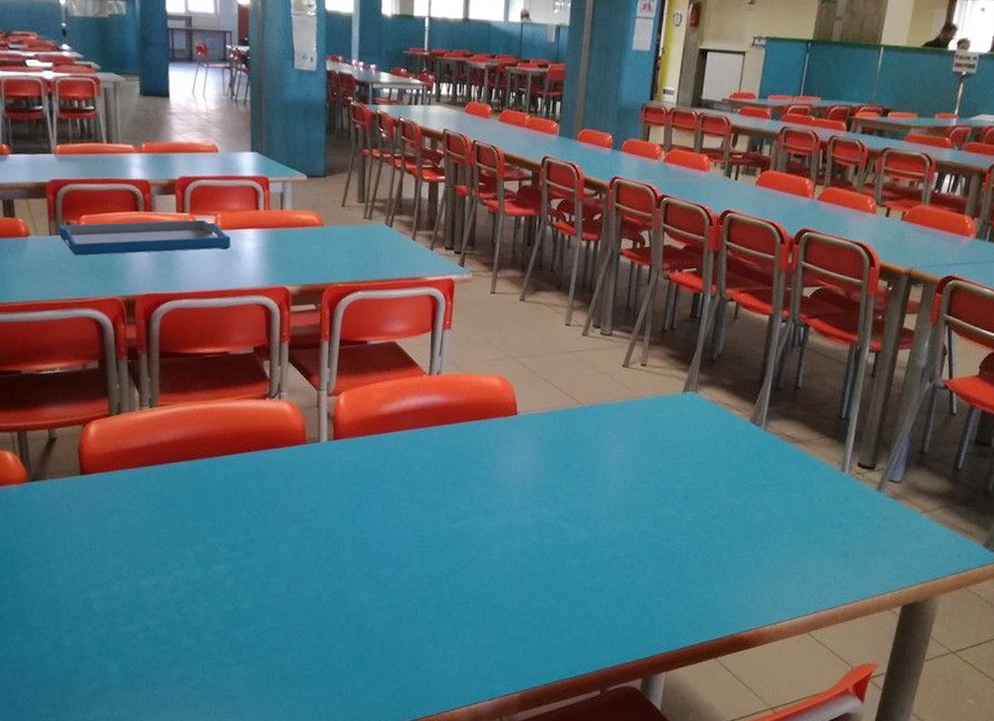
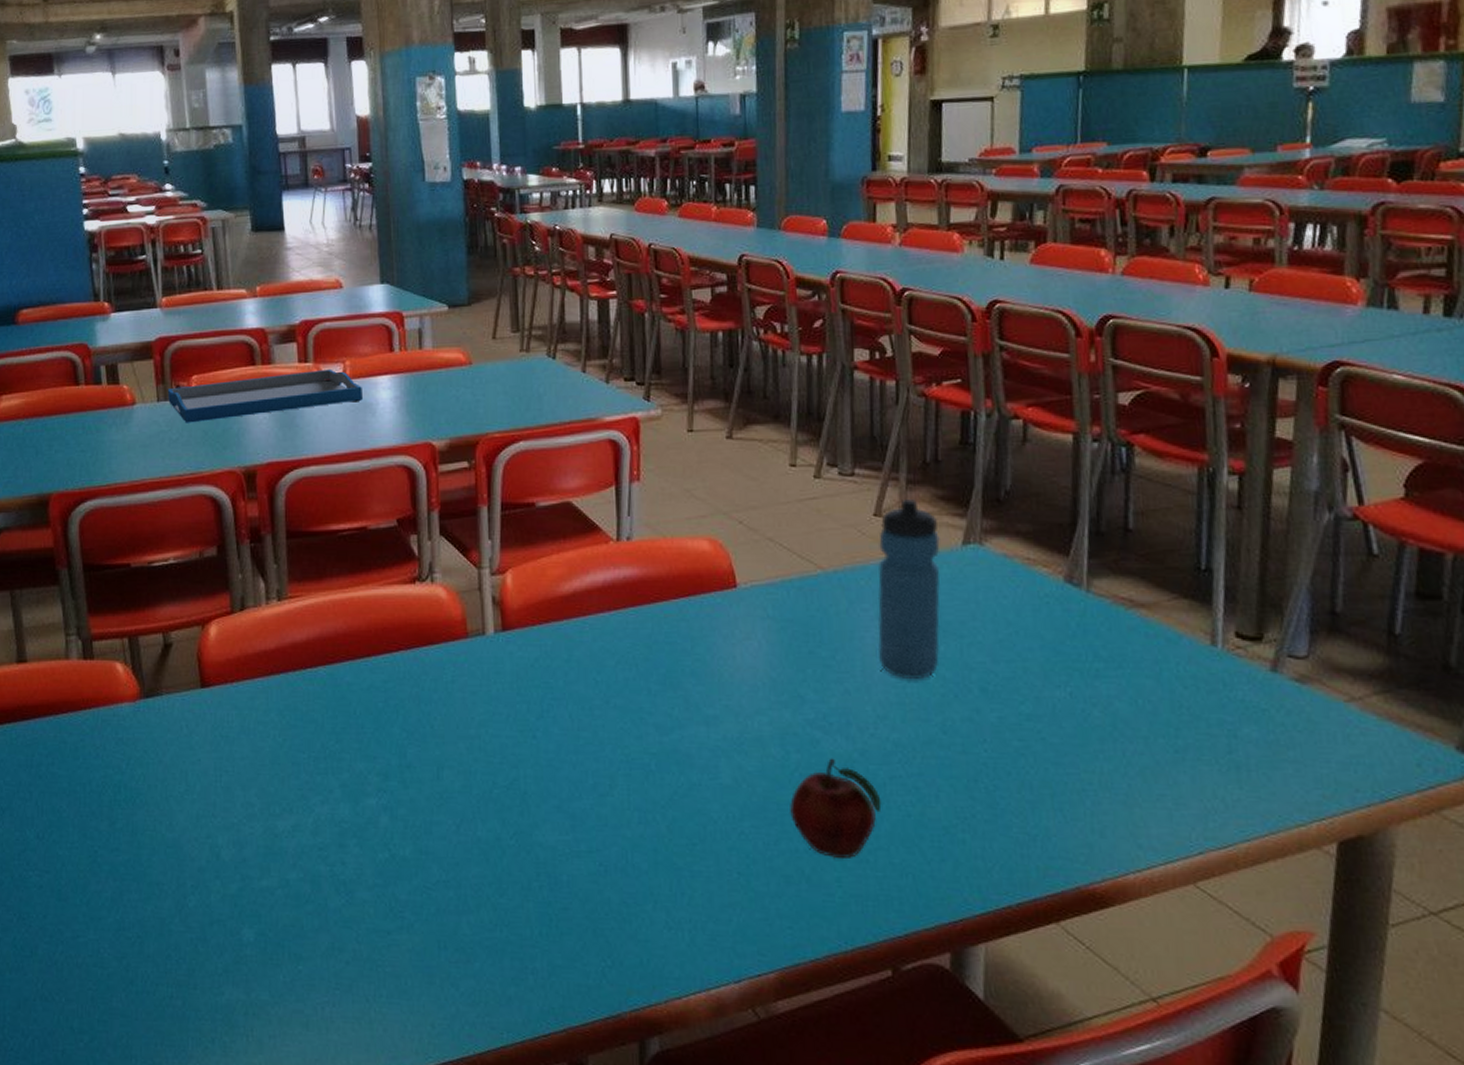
fruit: none [539,542,606,614] -> present [789,758,882,860]
water bottle: none [614,356,668,488] -> present [877,499,941,679]

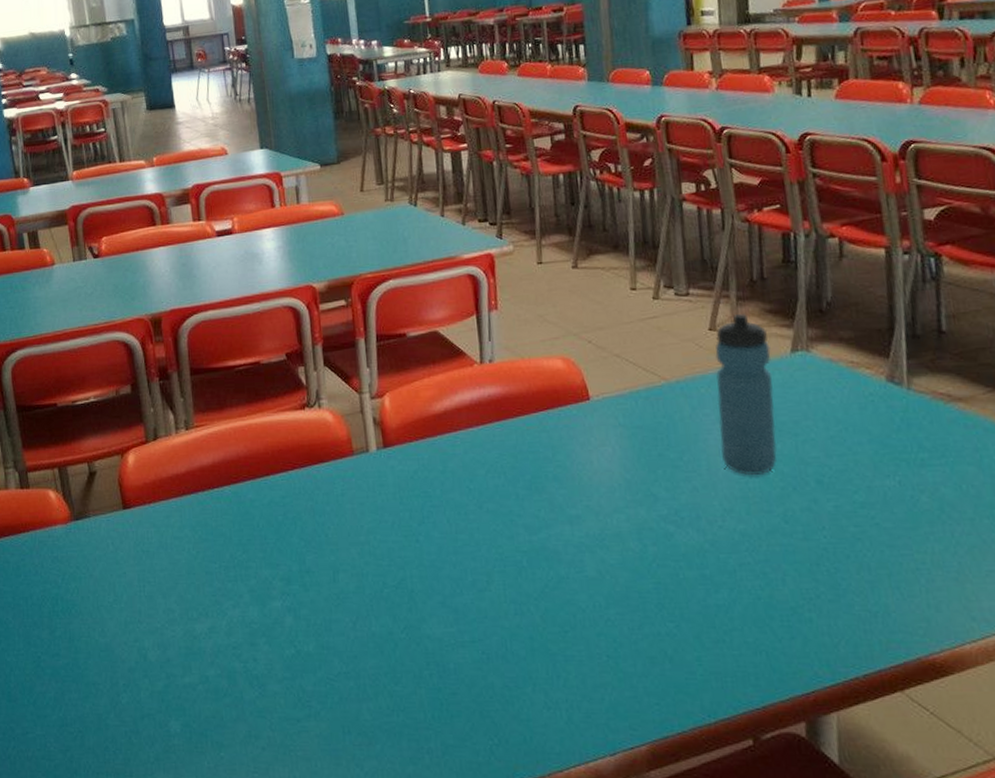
tray: present [167,368,364,423] -> none [81,225,251,279]
fruit: present [789,758,882,860] -> none [649,549,733,641]

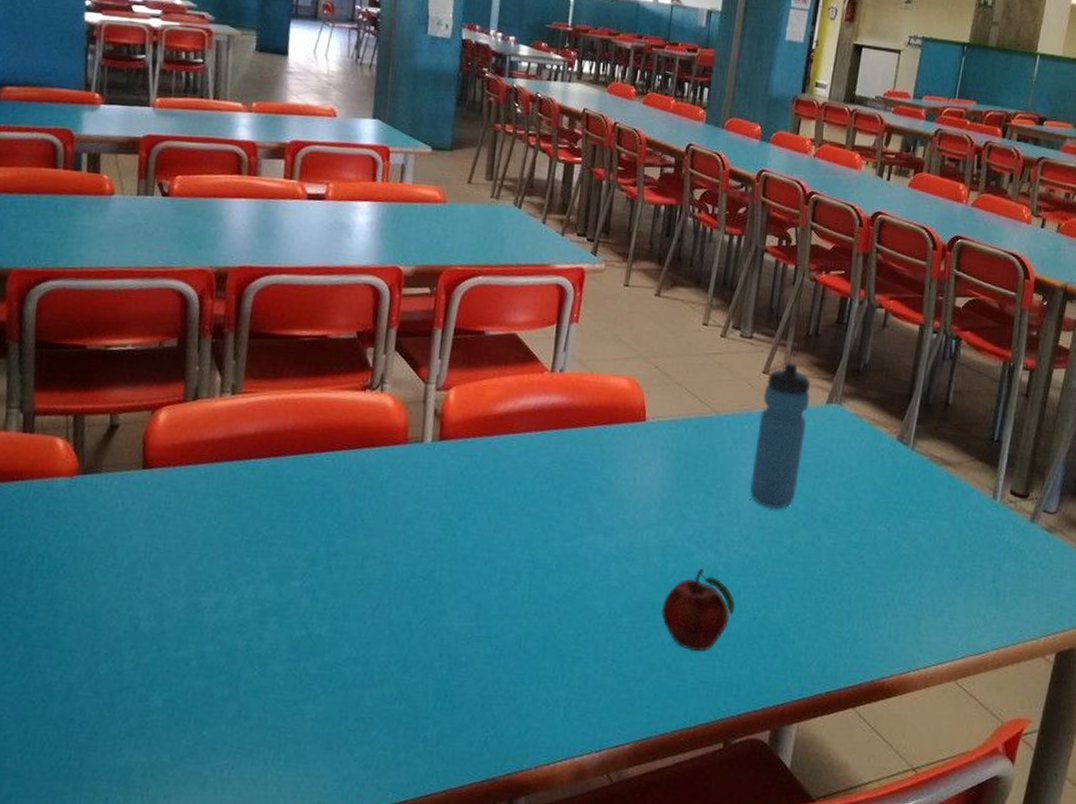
fruit: none [649,549,733,641] -> present [660,568,735,652]

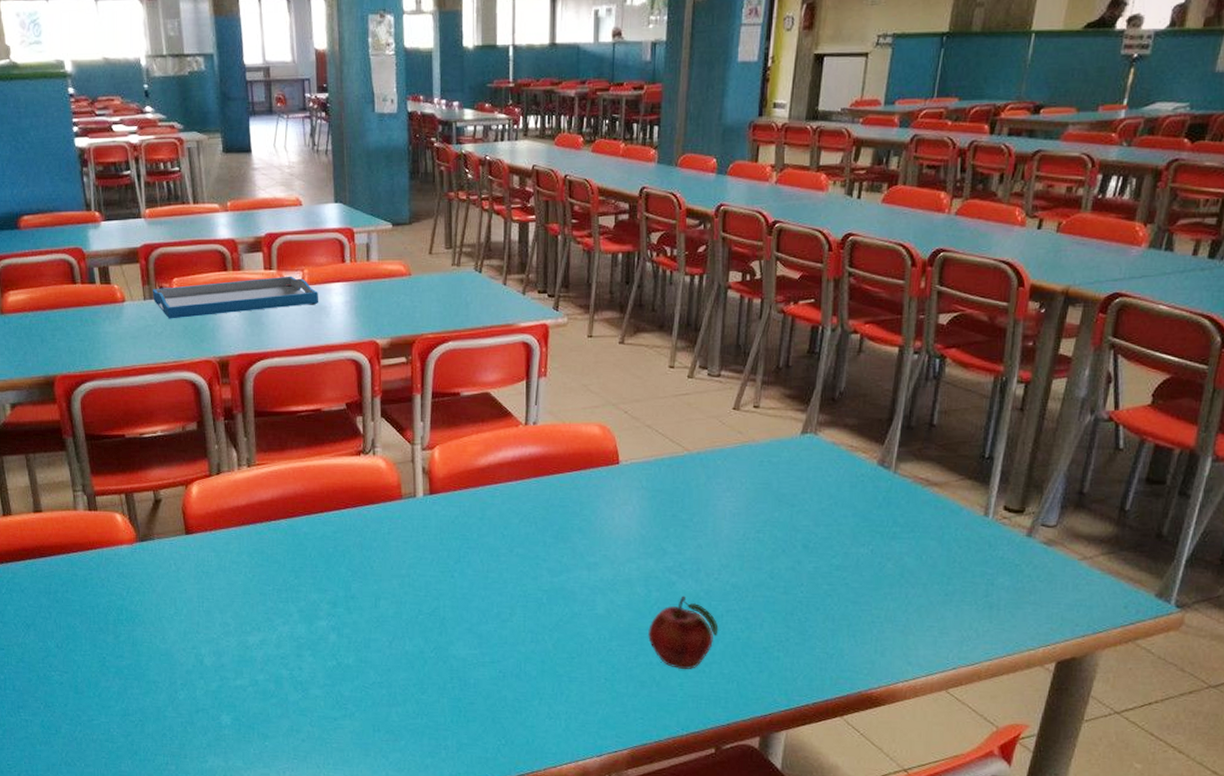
tray: none [148,184,342,222] -> present [152,276,319,319]
water bottle: present [750,362,811,509] -> none [726,397,784,537]

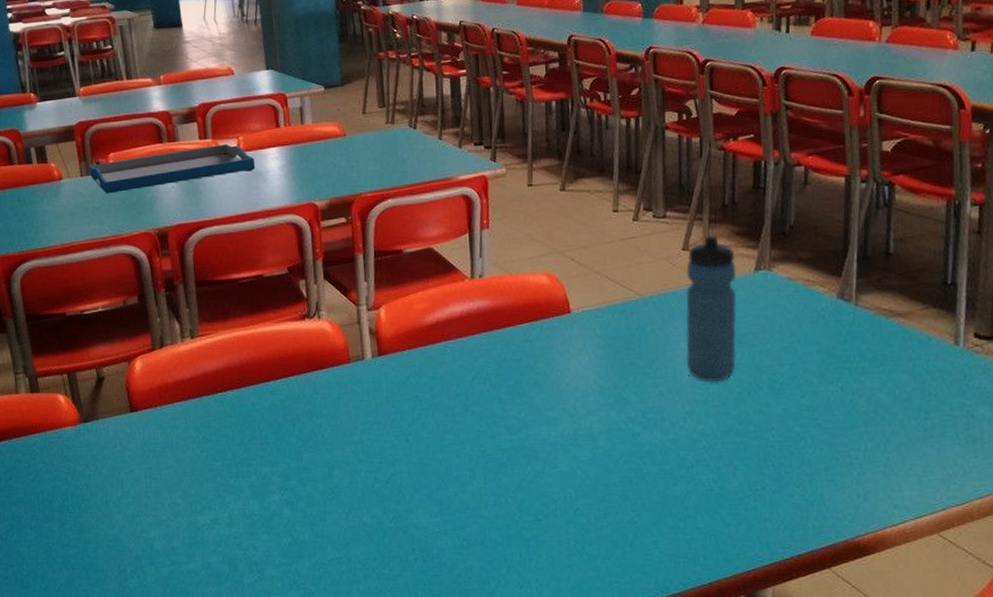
fruit: present [647,596,719,670] -> none [615,447,690,527]
water bottle: none [726,397,784,537] -> present [685,235,737,381]

